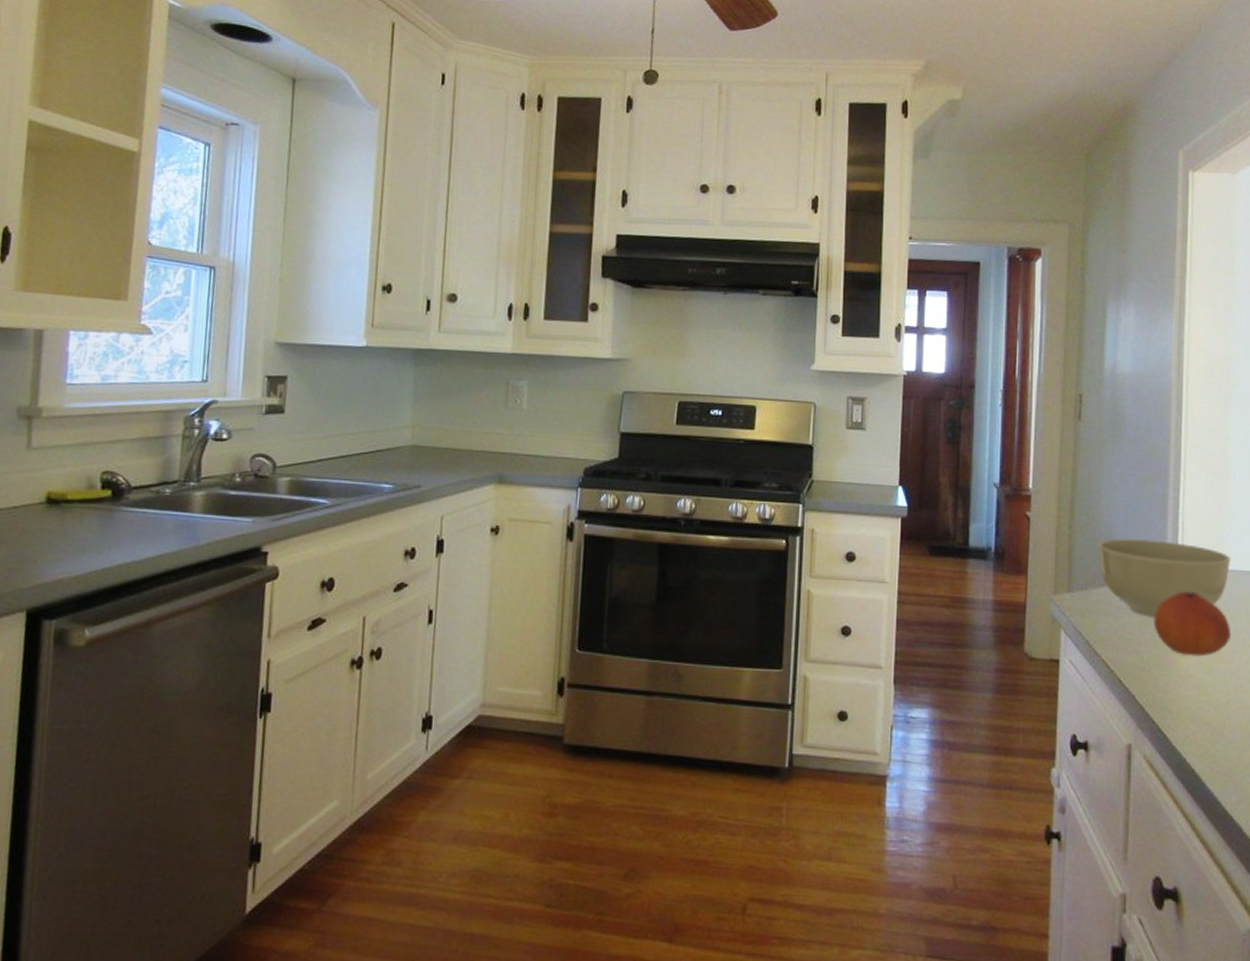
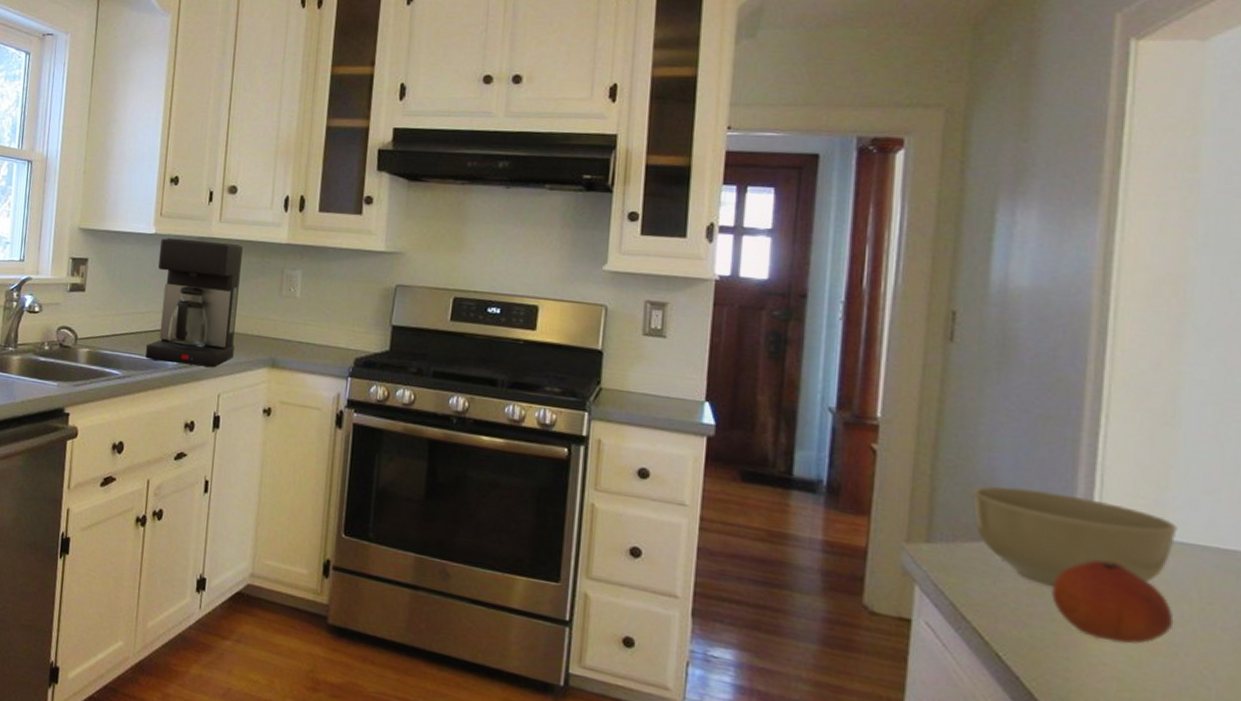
coffee maker: none [357,350,465,490] -> present [144,237,243,369]

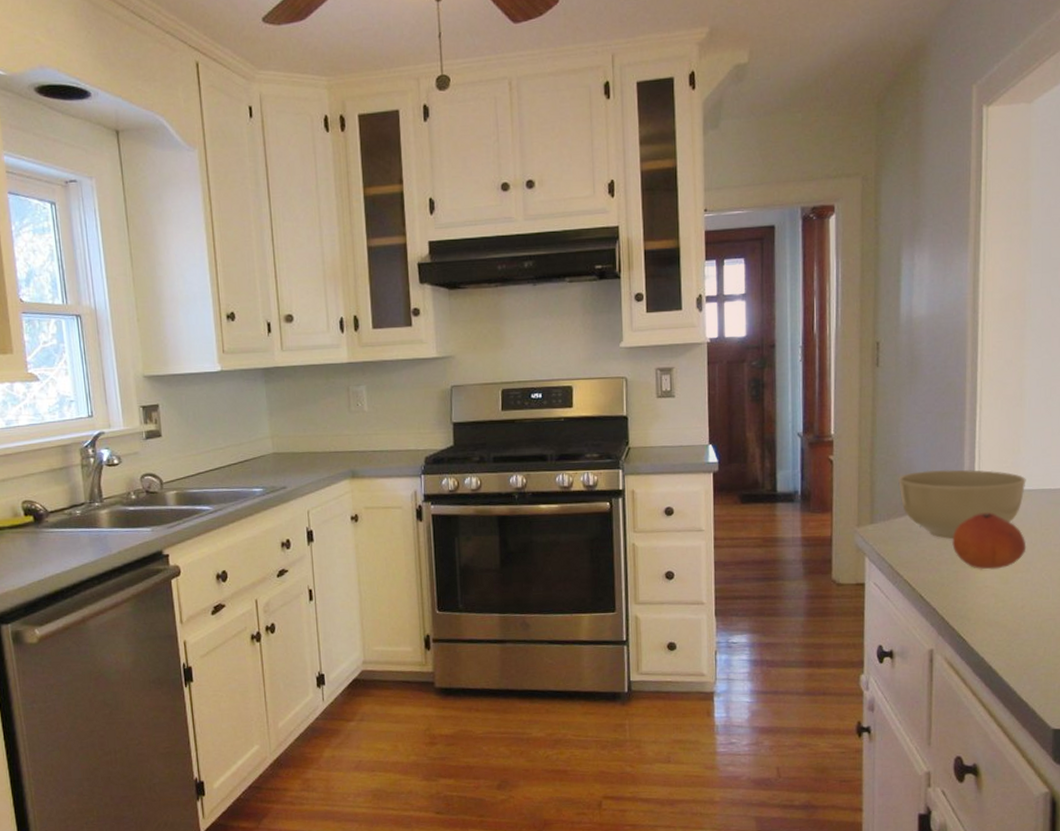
coffee maker: present [144,237,243,369] -> none [227,369,316,491]

